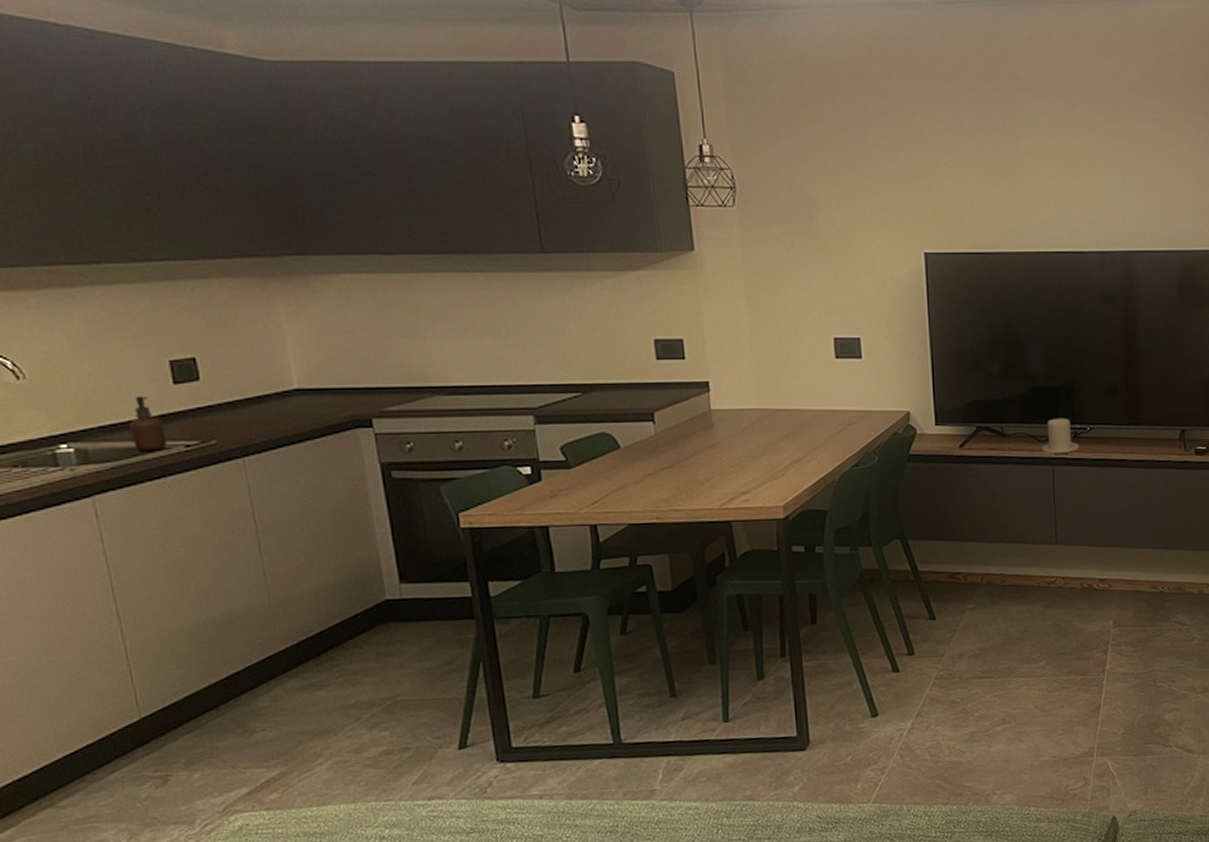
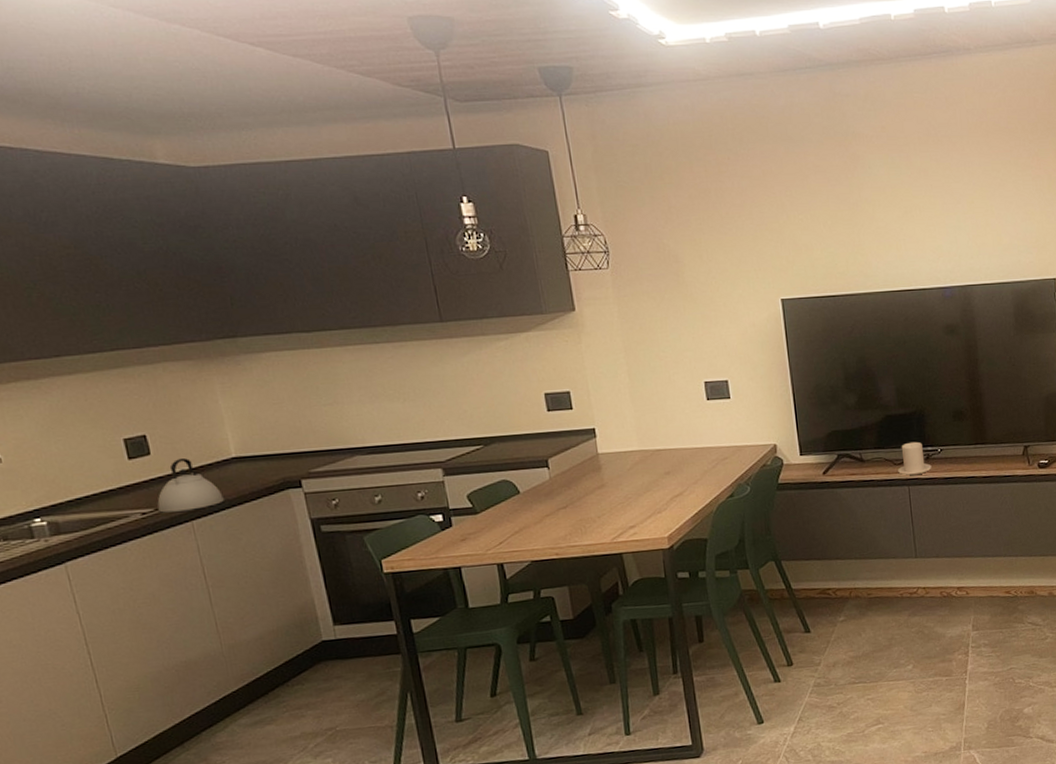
soap dispenser: present [129,396,167,452] -> none [92,471,126,521]
kettle: none [204,386,282,446] -> present [157,457,224,513]

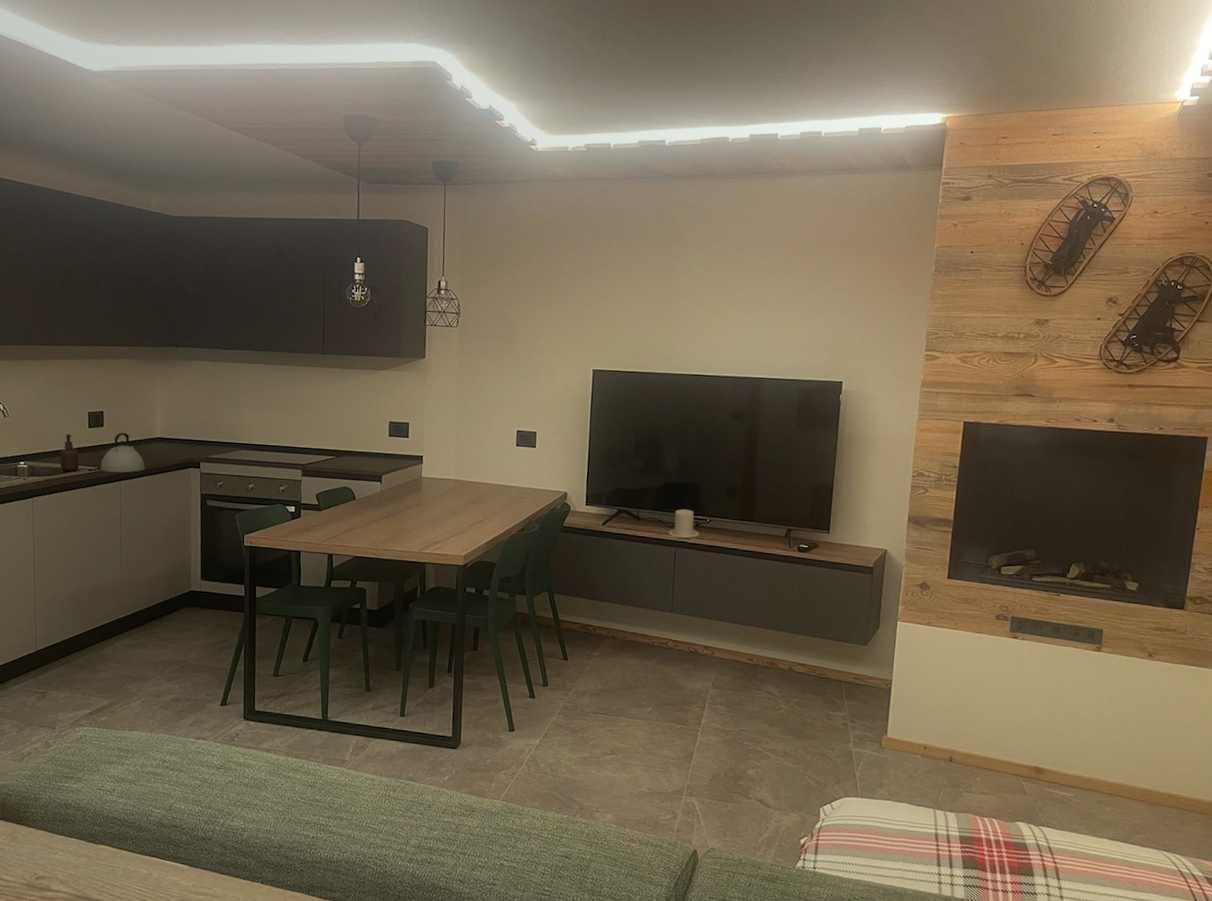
soap dispenser: none [92,471,126,521] -> present [60,434,79,472]

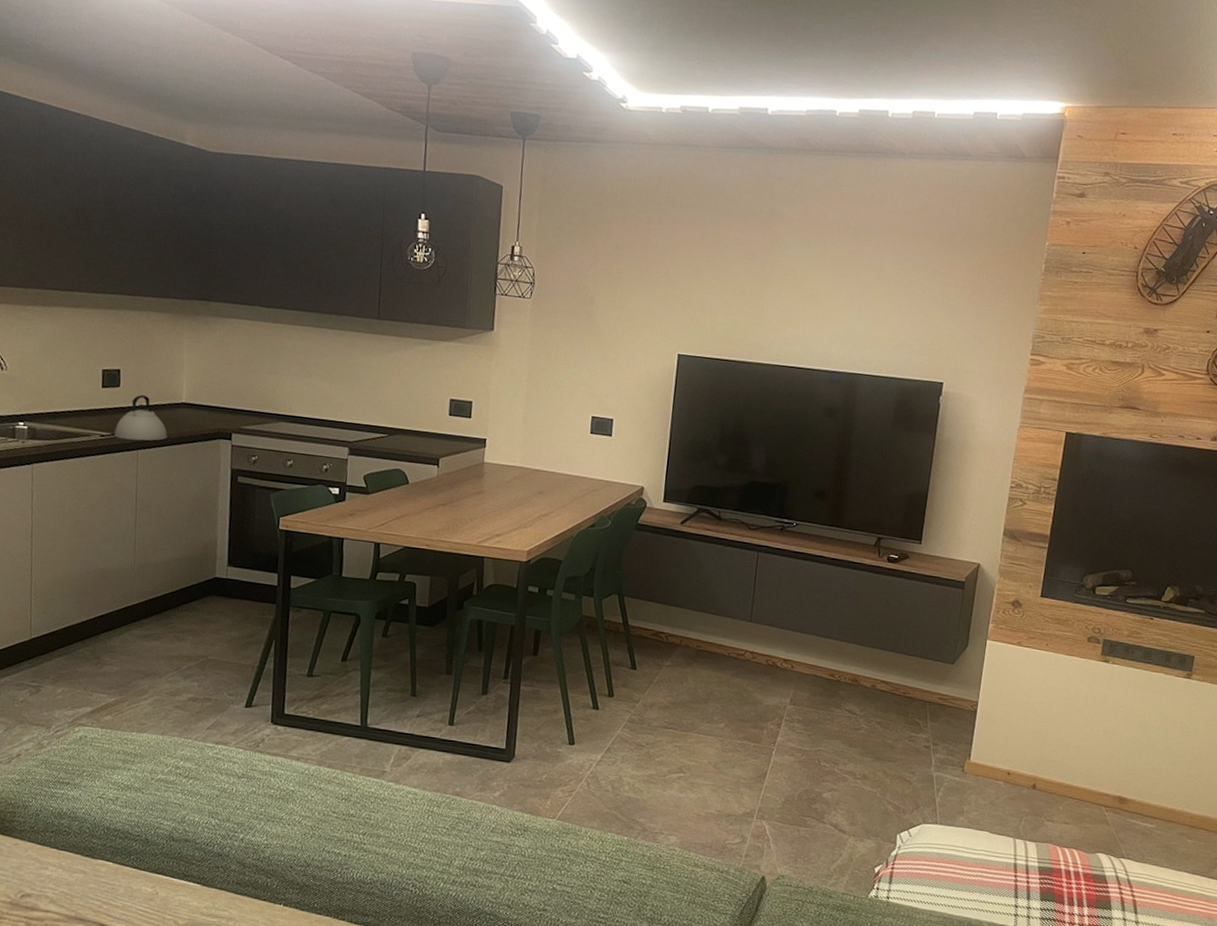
soap dispenser: present [60,434,79,472] -> none [66,393,89,437]
candle: present [668,509,699,539] -> none [751,510,784,544]

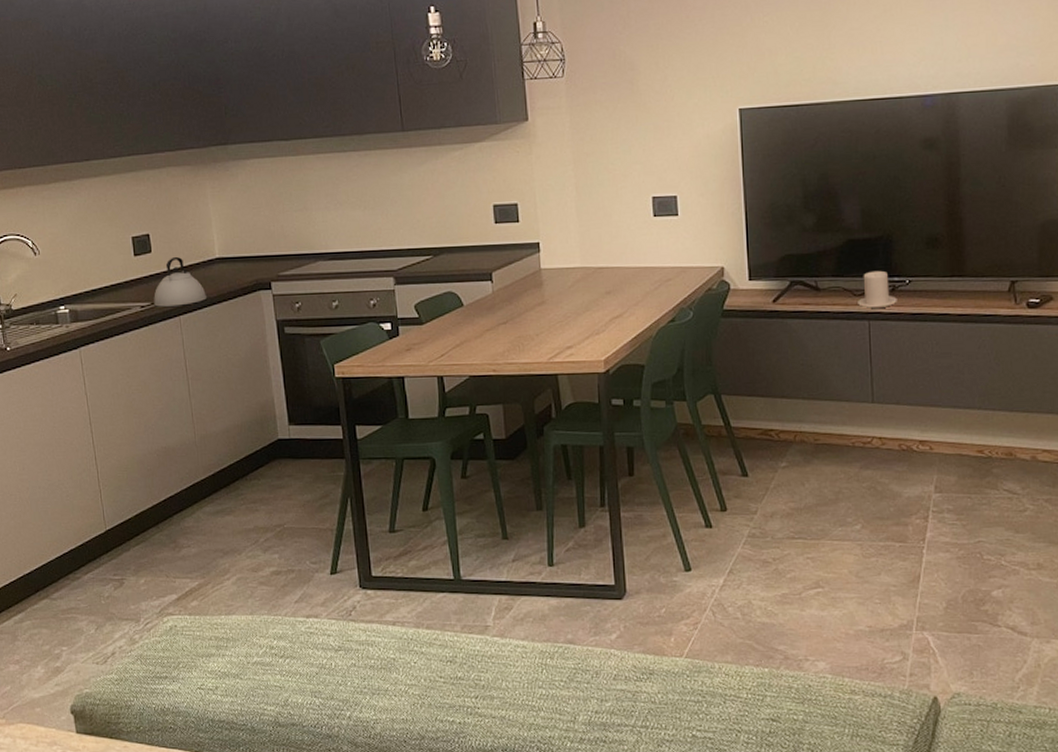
candle: none [751,510,784,544] -> present [858,270,897,309]

